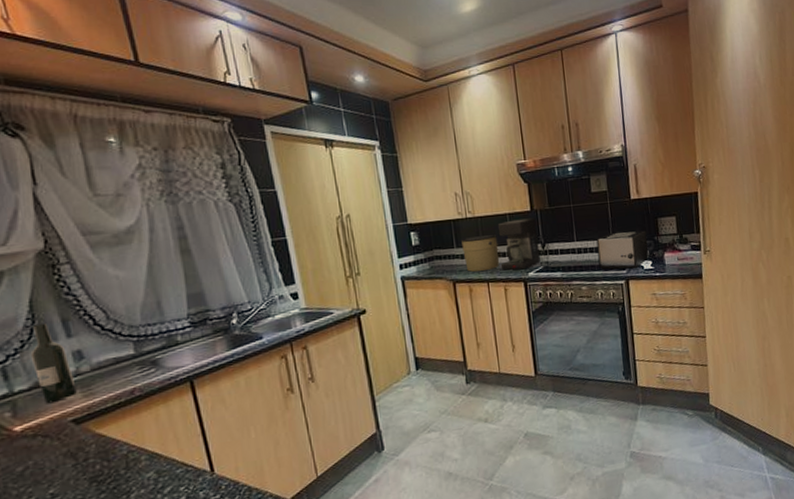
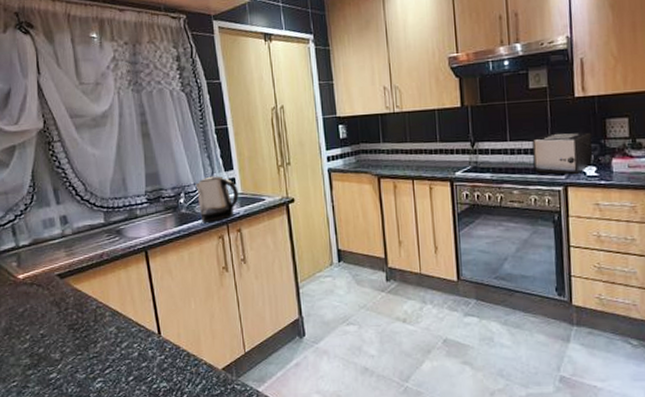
wine bottle: present [30,324,77,404] -> none [31,191,62,259]
kettle: none [250,291,303,344] -> present [195,176,239,224]
bucket: present [460,234,501,272] -> none [387,130,427,168]
coffee maker: present [497,218,541,270] -> none [425,114,469,169]

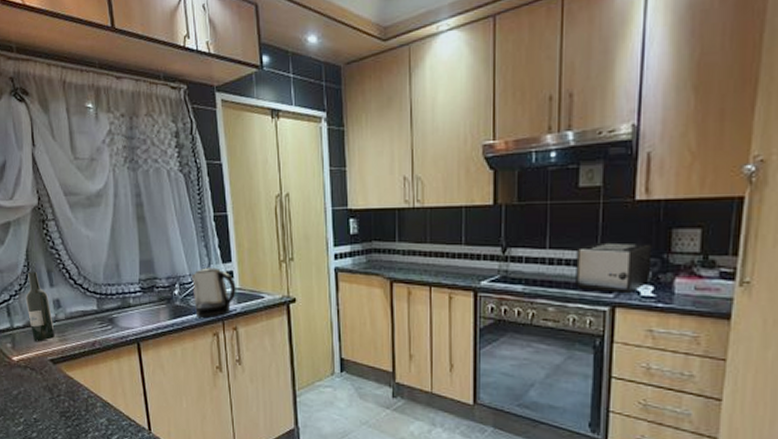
wine bottle: none [31,191,62,259] -> present [25,272,55,342]

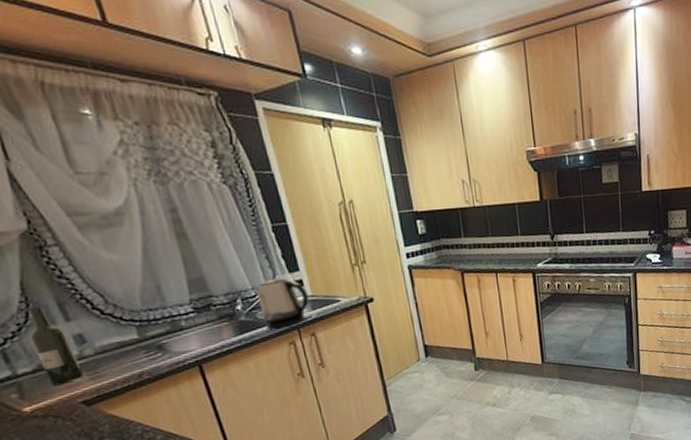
toaster: present [576,242,652,294] -> none [606,223,657,263]

